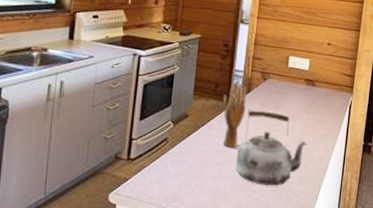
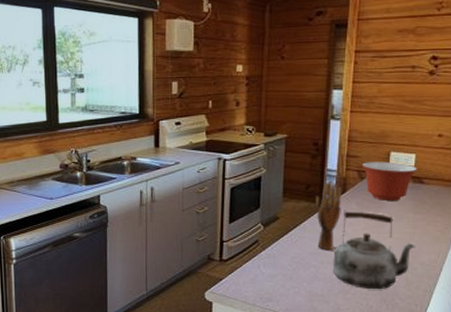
mixing bowl: none [265,64,311,101] -> present [361,162,417,201]

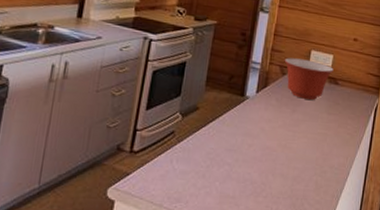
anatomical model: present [316,180,341,250] -> none [234,73,263,147]
kettle: present [333,210,416,290] -> none [247,105,328,193]

